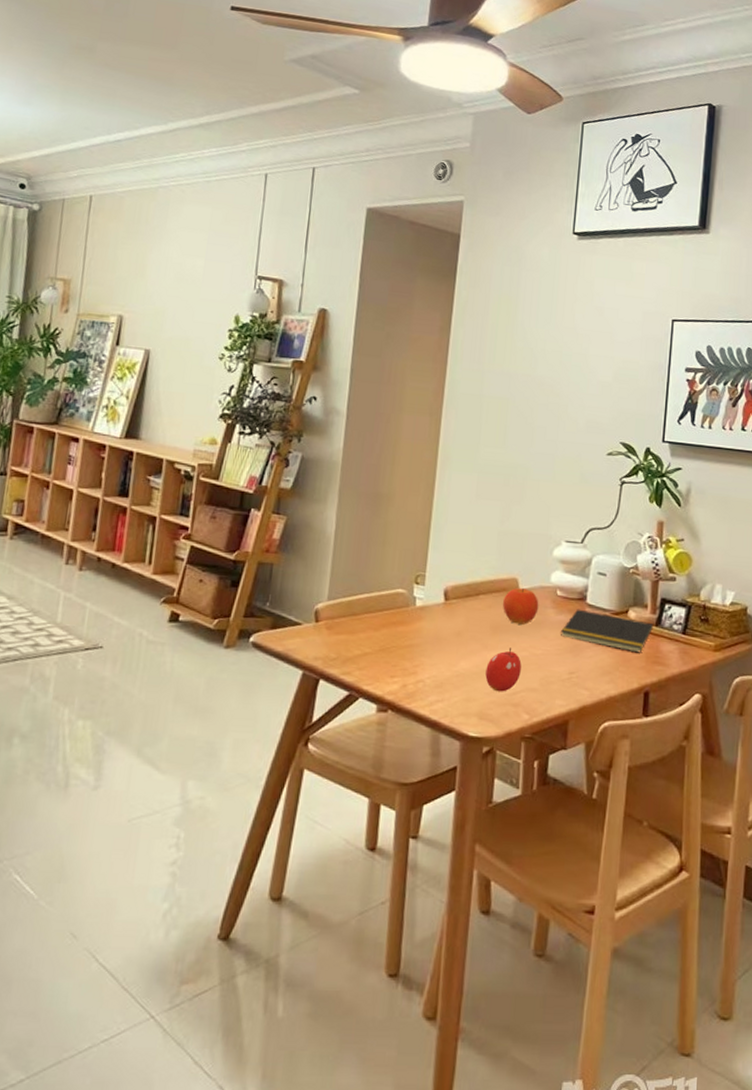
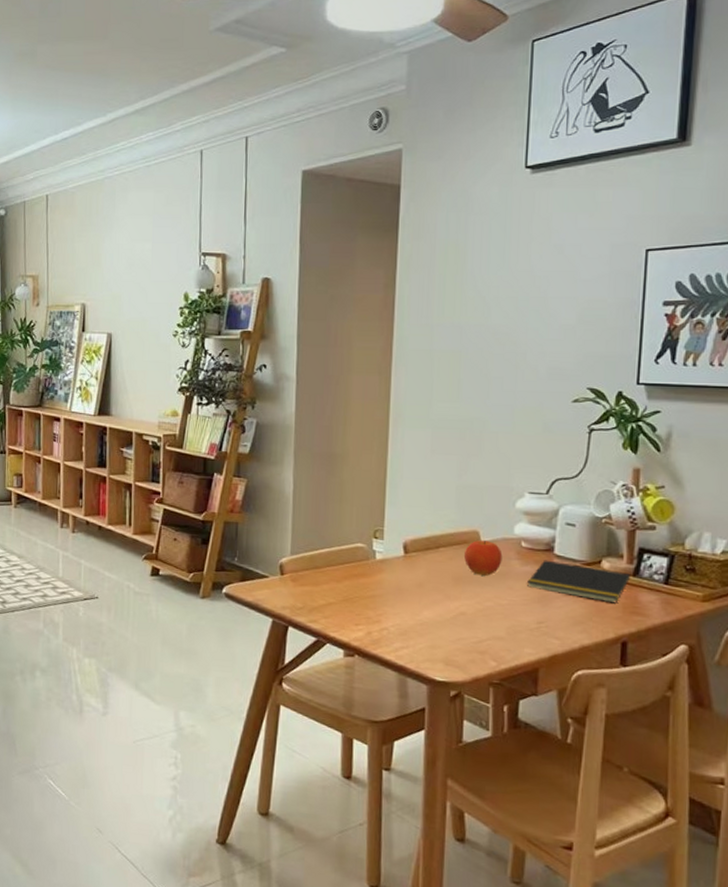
fruit: present [485,648,522,692] -> none [449,598,486,640]

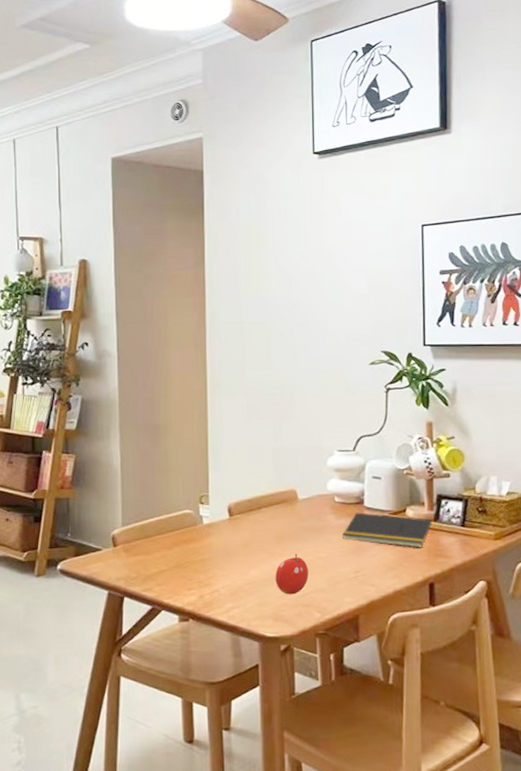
fruit: none [449,598,486,640] -> present [275,554,308,595]
fruit: present [464,540,503,576] -> none [284,498,319,532]

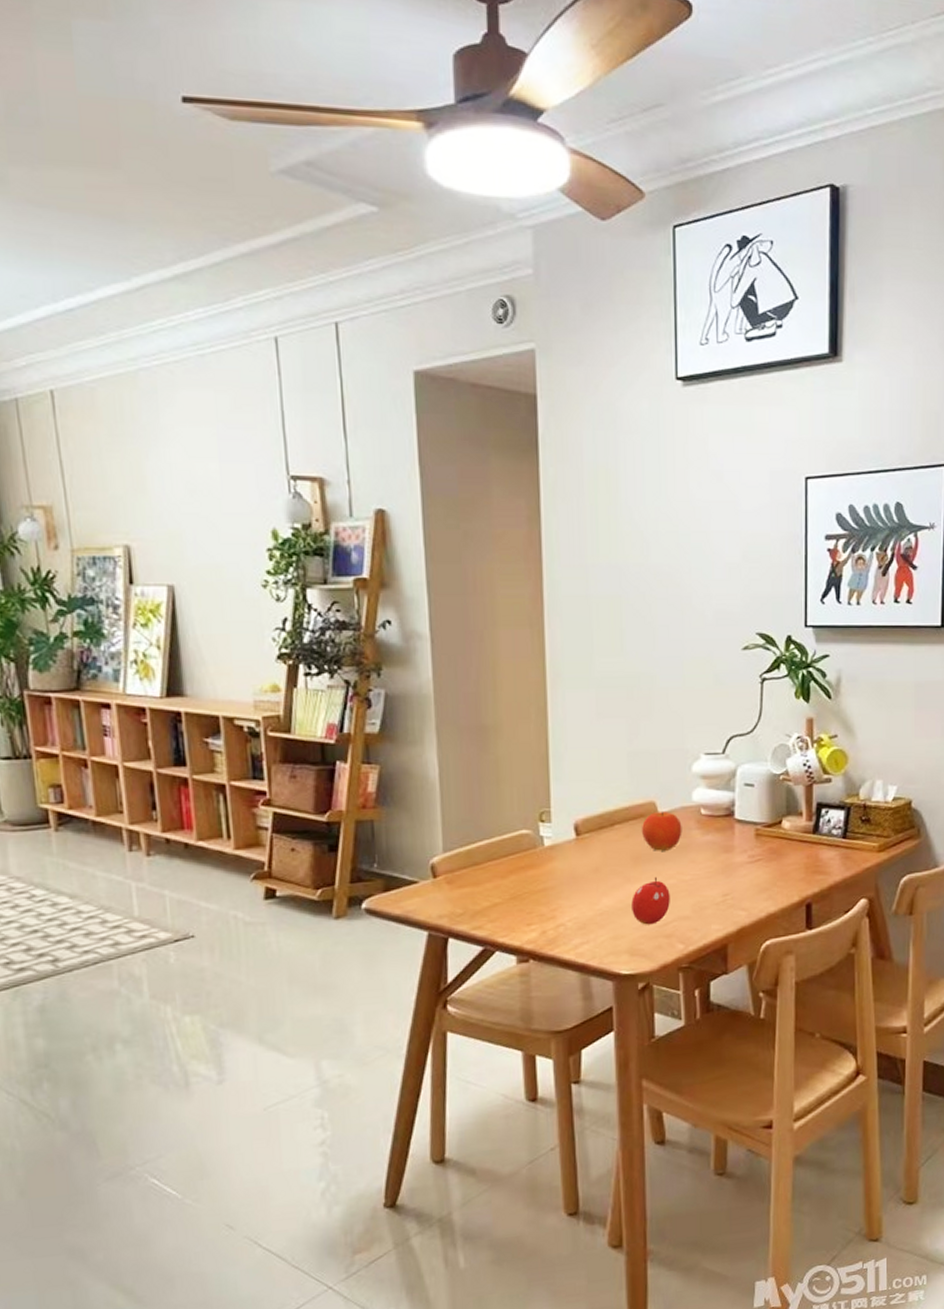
fruit: none [284,498,319,532] -> present [642,812,682,851]
notepad: present [343,512,432,548] -> none [710,826,810,865]

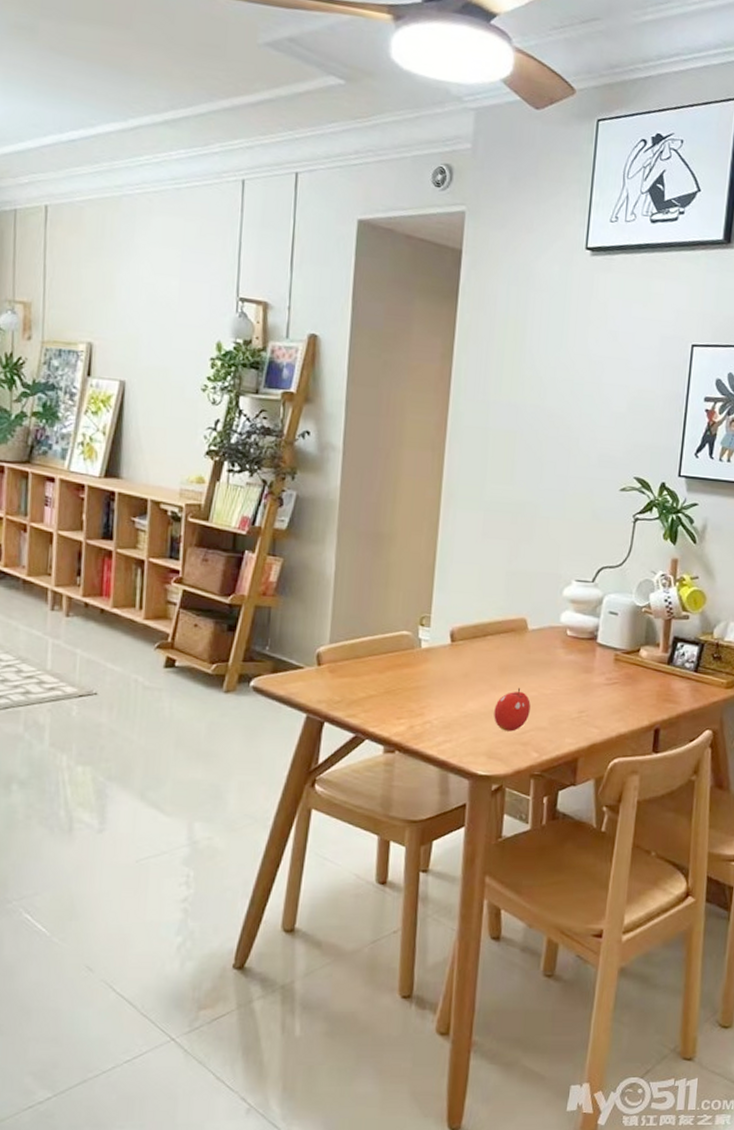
fruit: present [642,812,682,851] -> none [511,628,549,665]

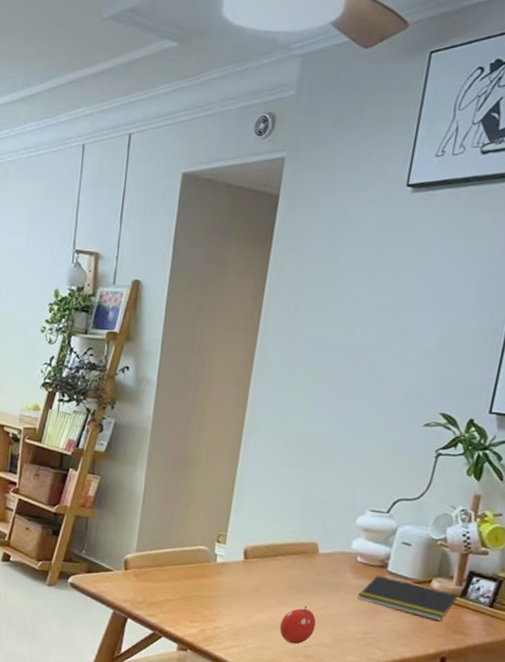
notepad: none [570,648,665,691] -> present [358,575,458,621]

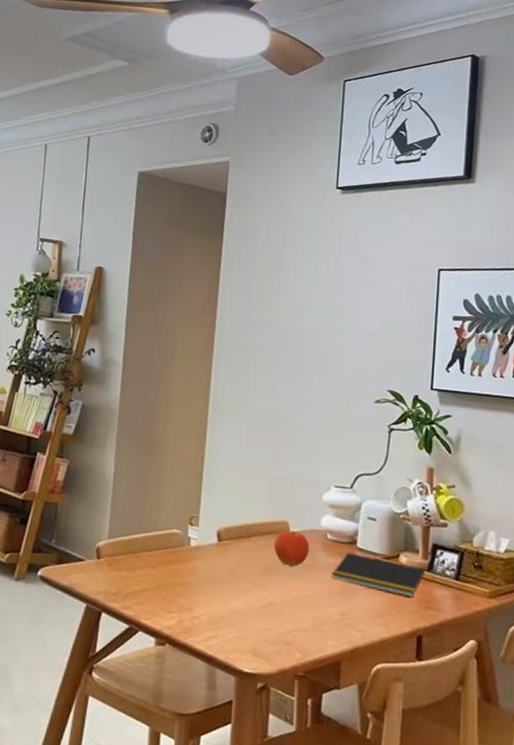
fruit: present [279,606,316,645] -> none [258,588,293,631]
fruit: none [301,552,338,586] -> present [274,531,310,567]

